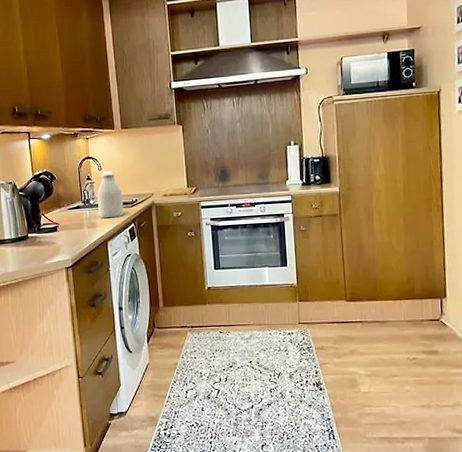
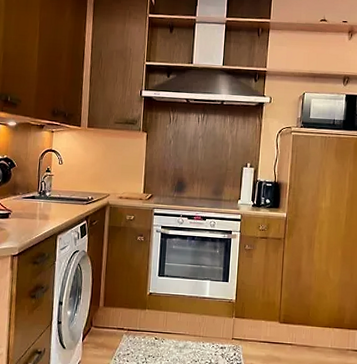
bottle: present [97,170,124,218] -> none [53,165,79,213]

